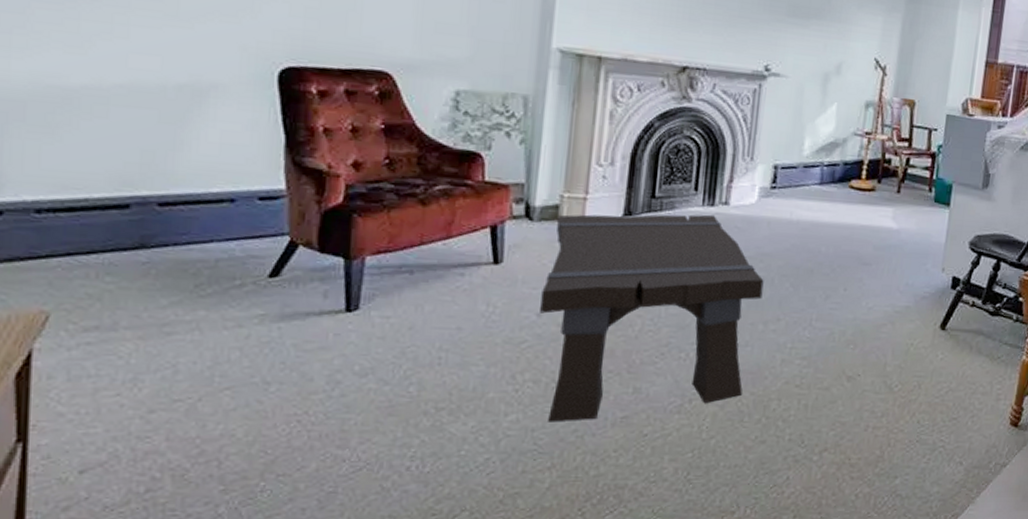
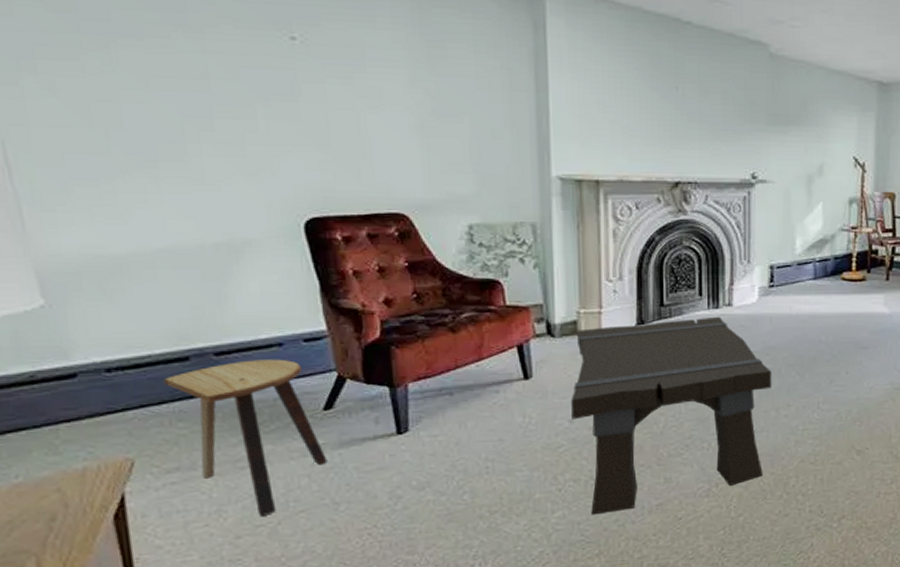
stool: none [98,214,265,391] -> present [164,359,328,517]

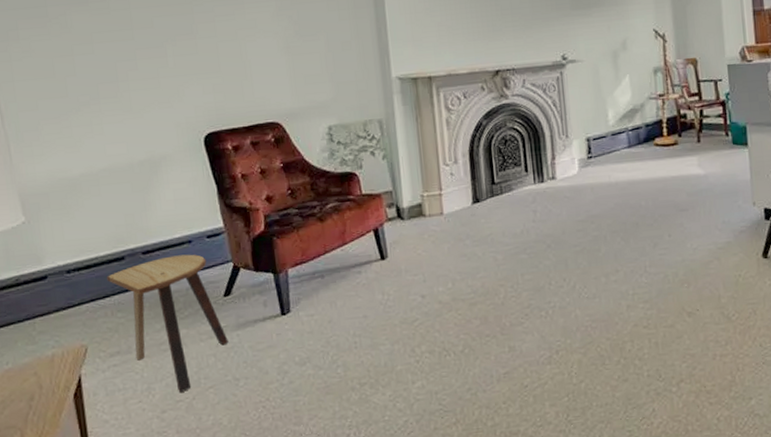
coffee table: present [571,316,772,515] -> none [421,189,599,385]

